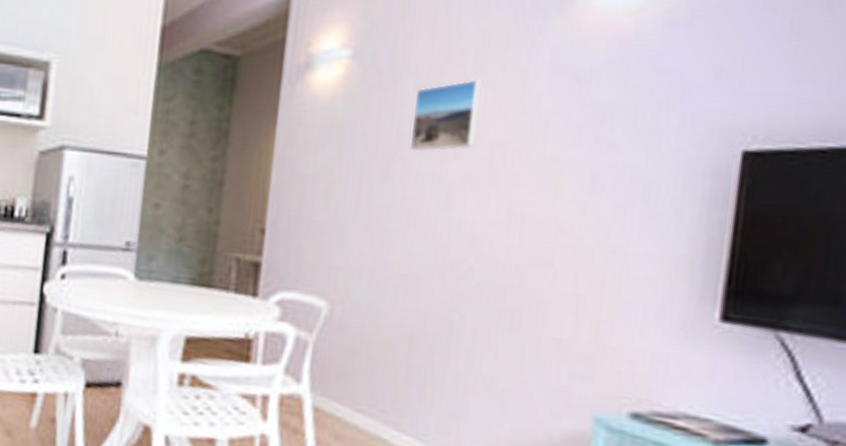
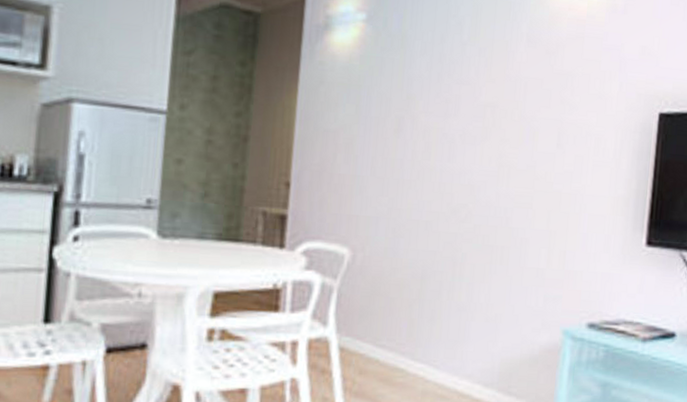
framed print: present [409,80,483,151] -> none [418,47,476,109]

